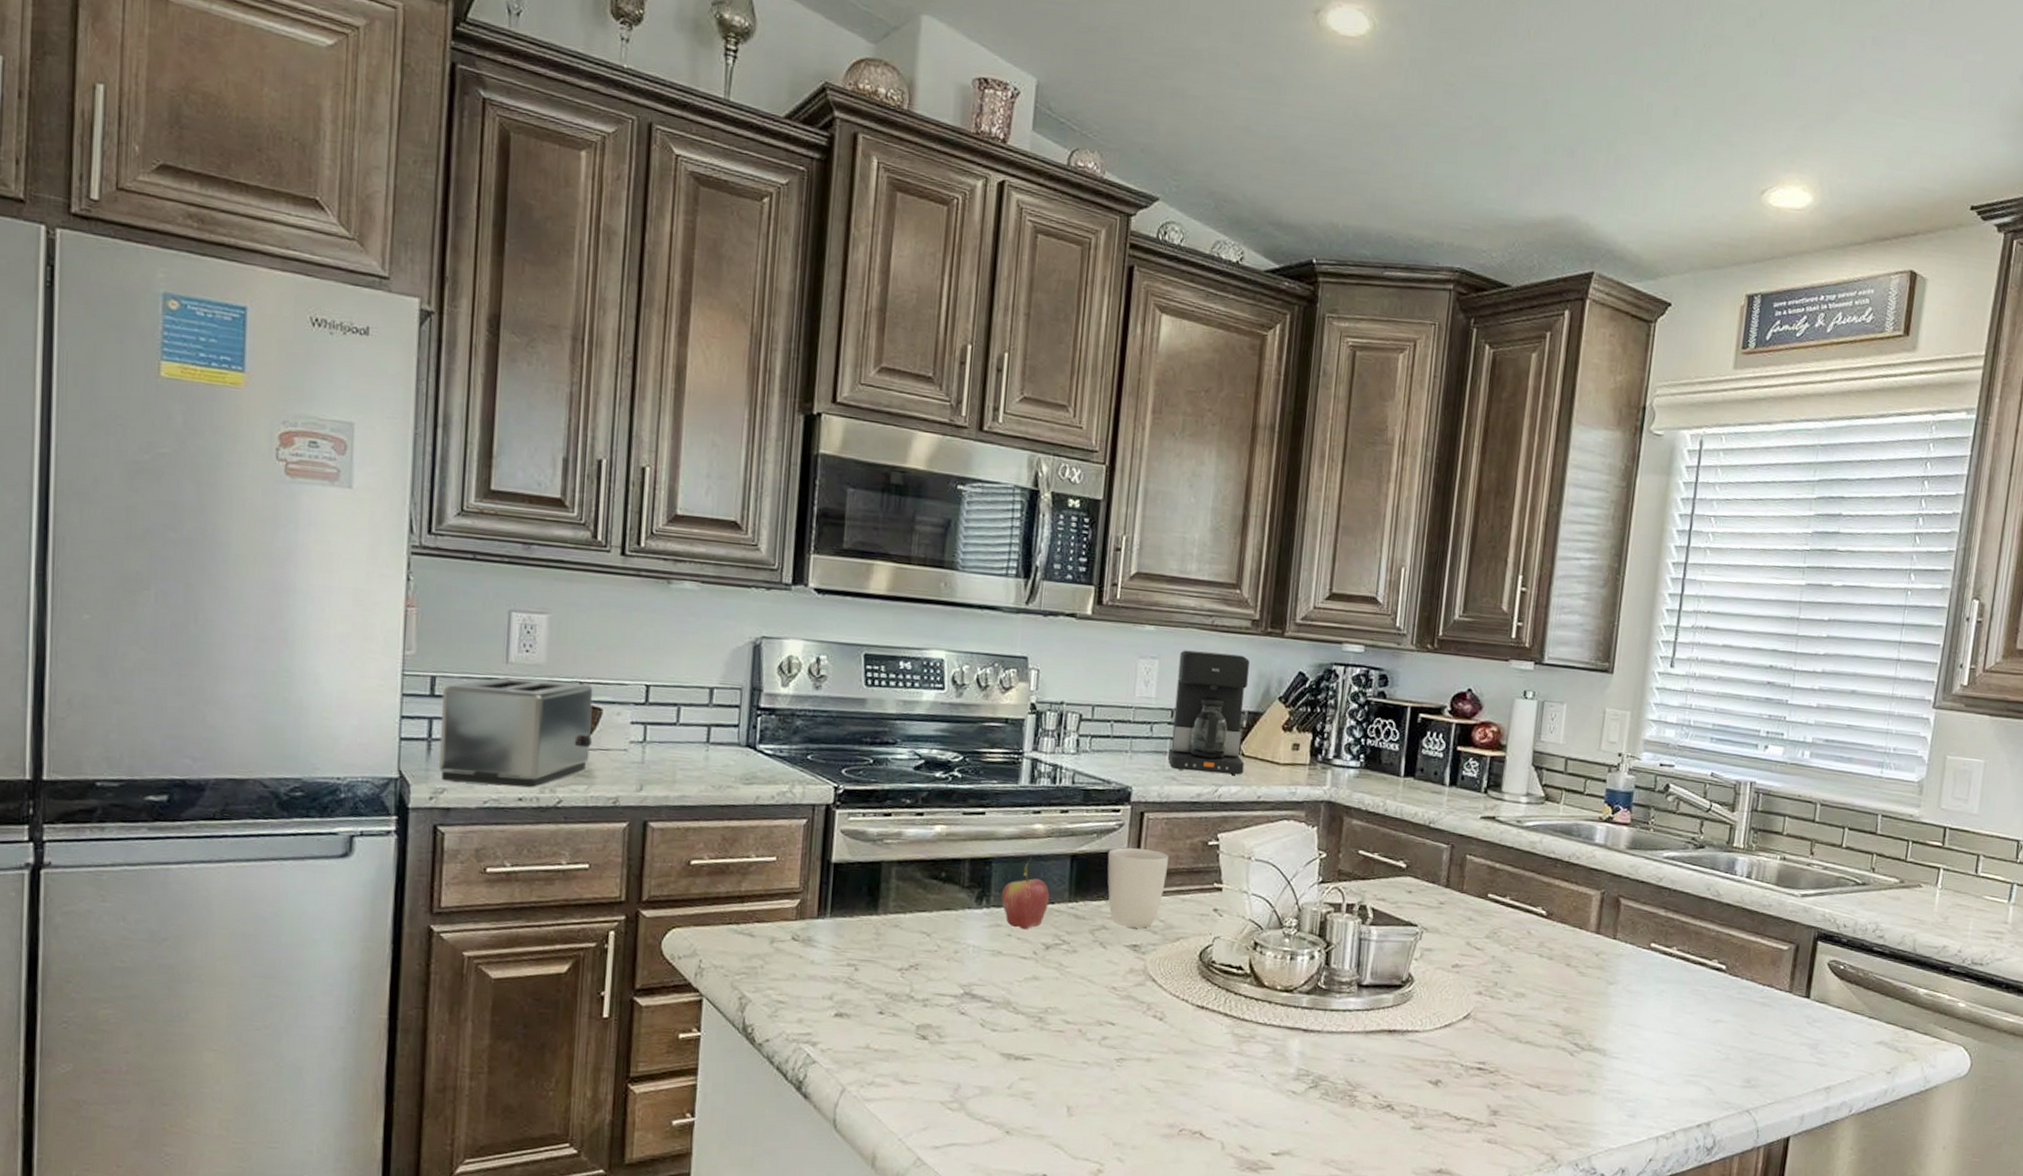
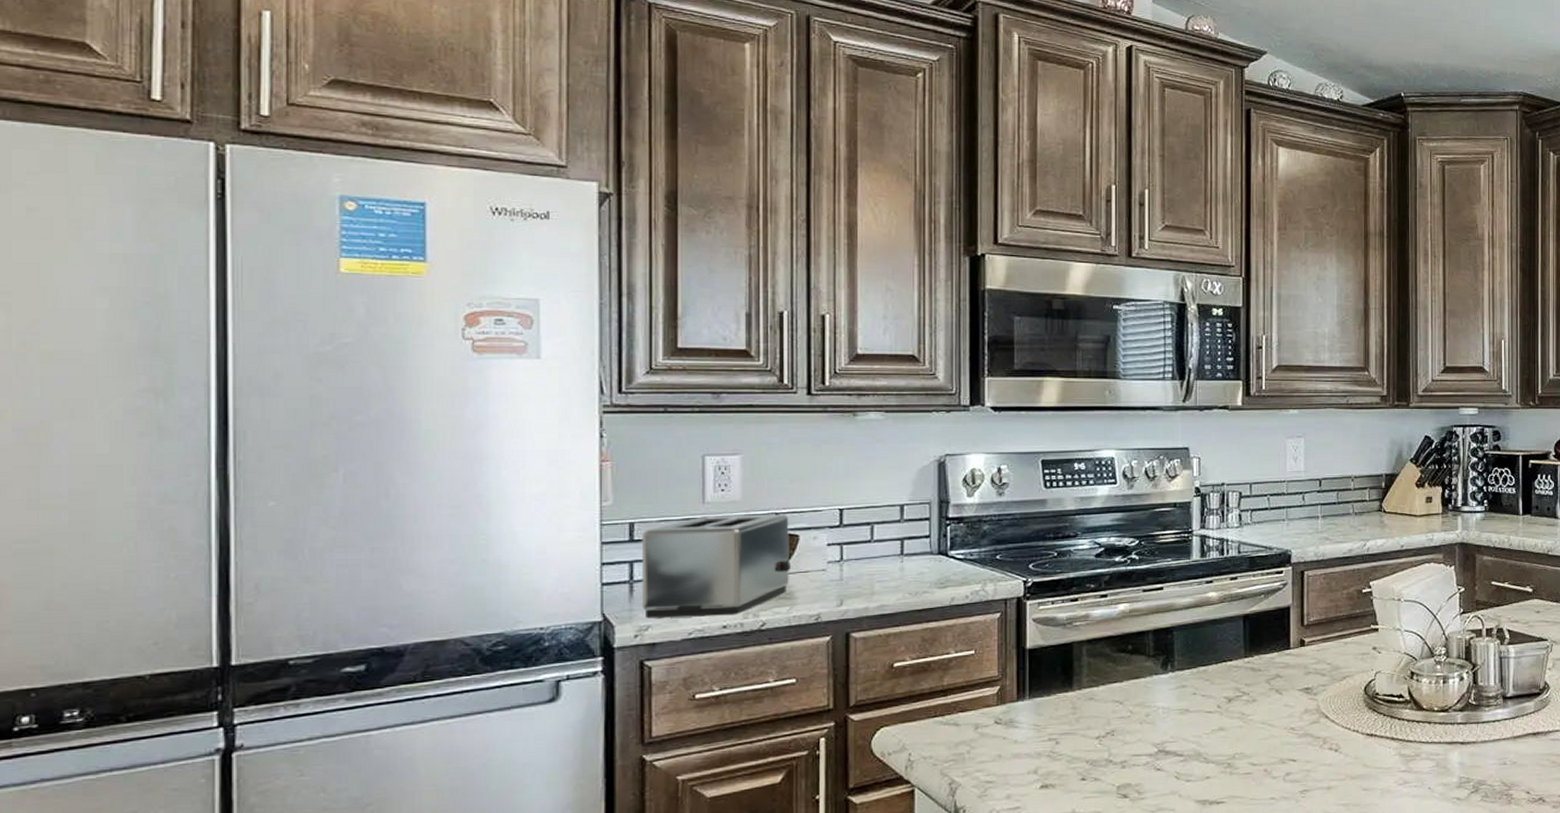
fruit: present [1001,857,1050,930] -> none [1184,622,1227,687]
mug: present [1107,847,1169,928] -> none [1275,603,1330,673]
coffee maker: present [1167,650,1250,775] -> none [1320,427,1387,531]

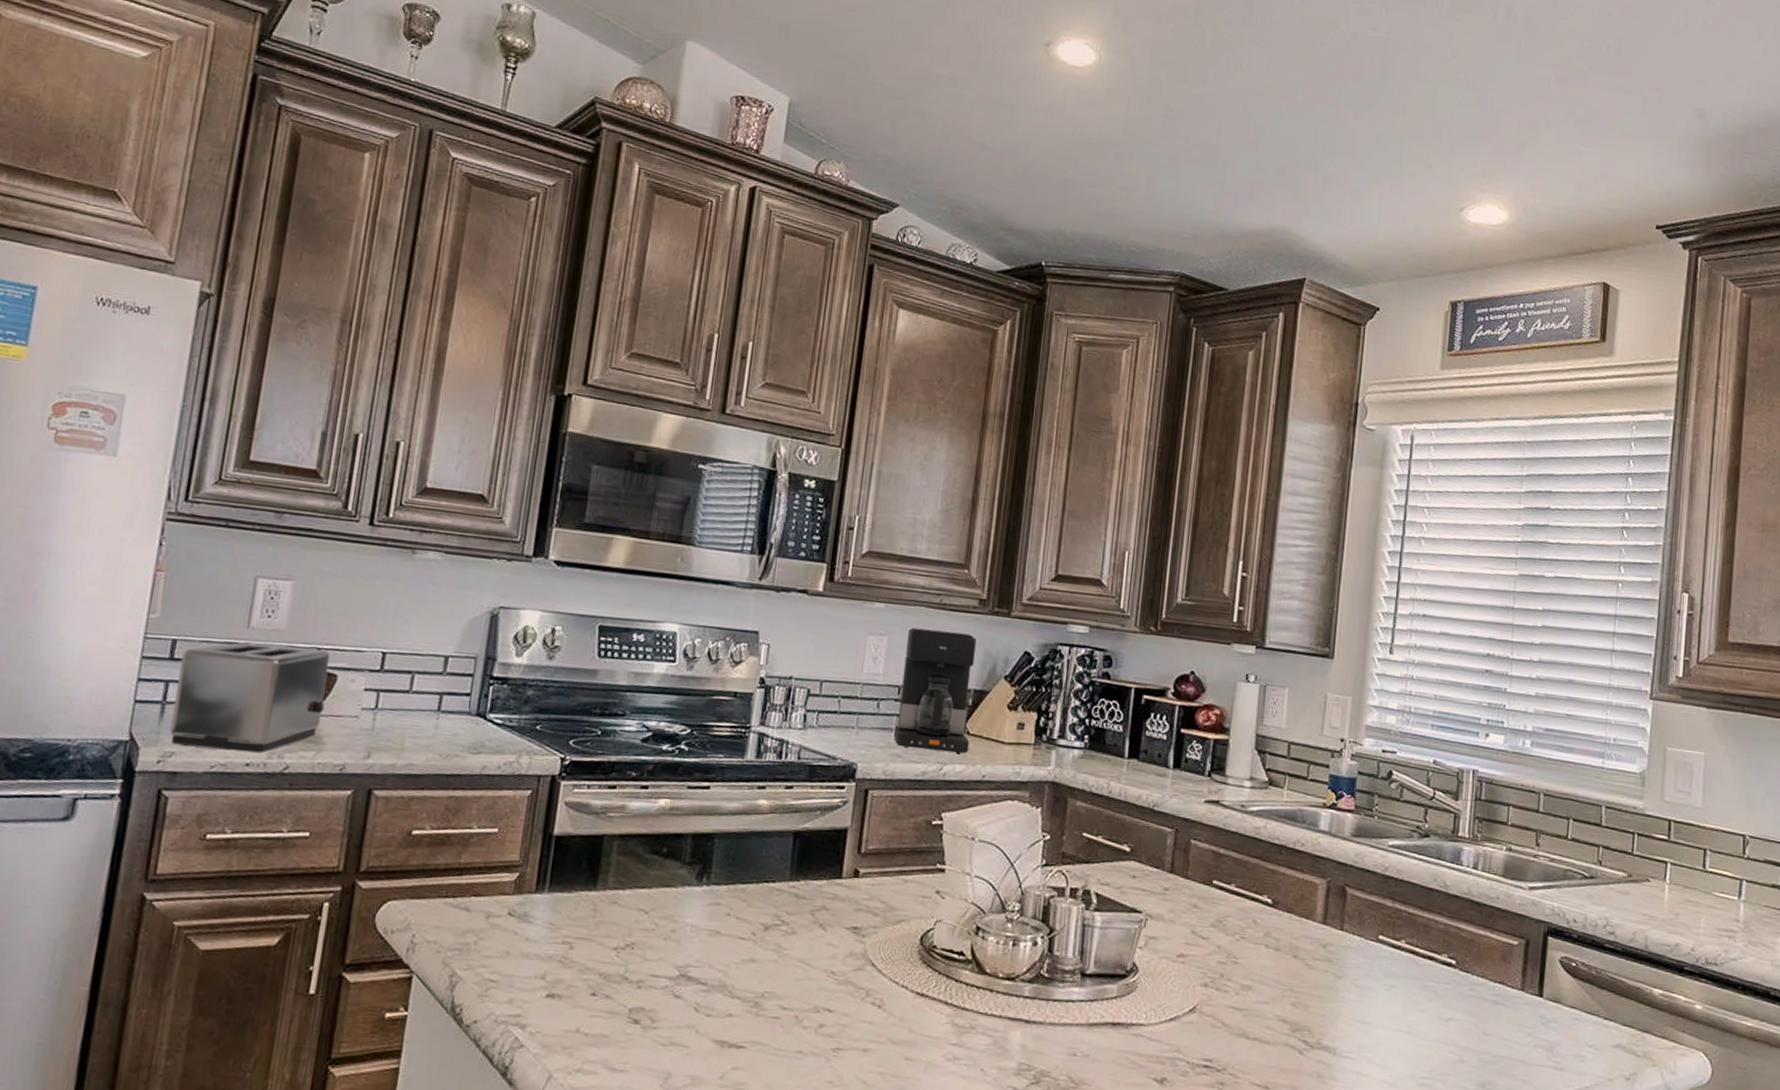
coffee maker: none [1320,427,1387,531] -> present [893,627,976,754]

